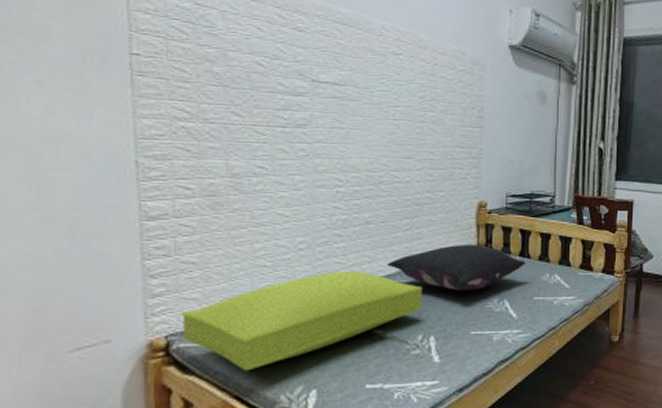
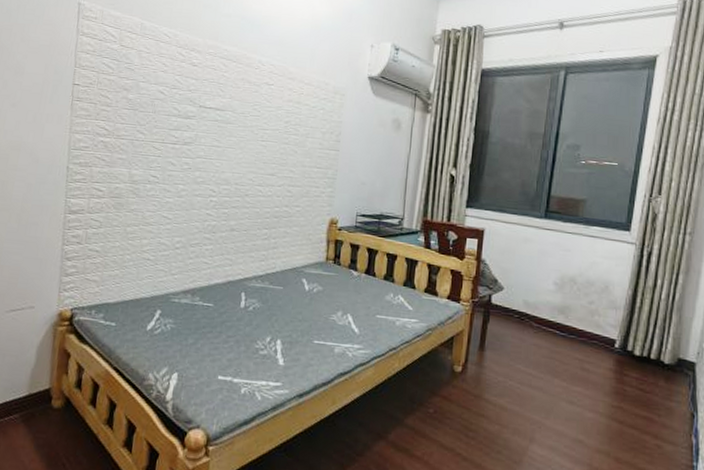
cushion: present [180,270,423,372] -> none [82,270,274,348]
pillow: present [386,243,526,291] -> none [245,257,371,302]

